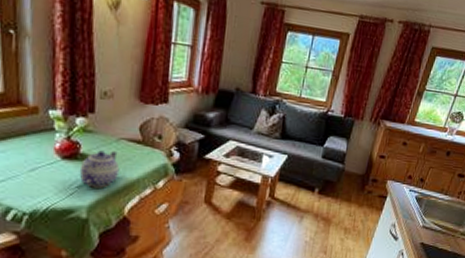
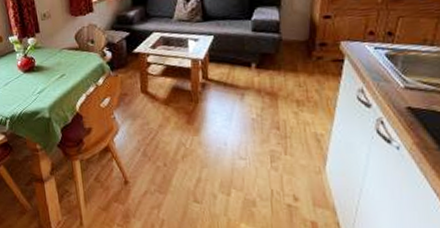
teapot: present [79,150,120,188] -> none [37,60,67,92]

